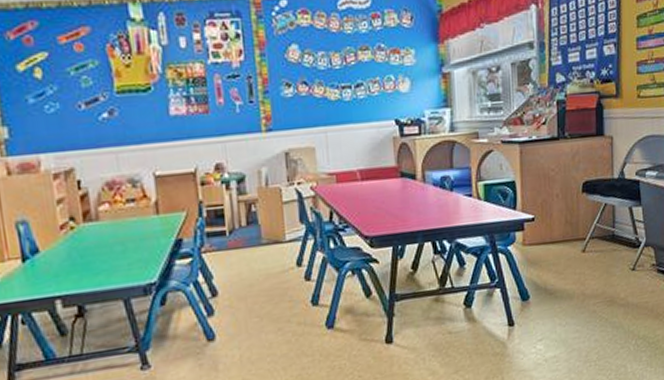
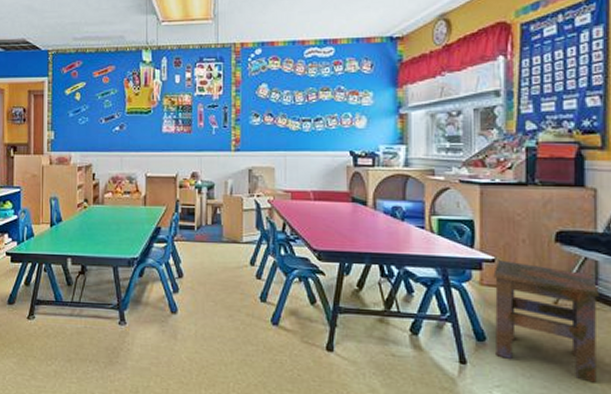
side table: none [533,217,616,318] -> present [493,260,599,383]

